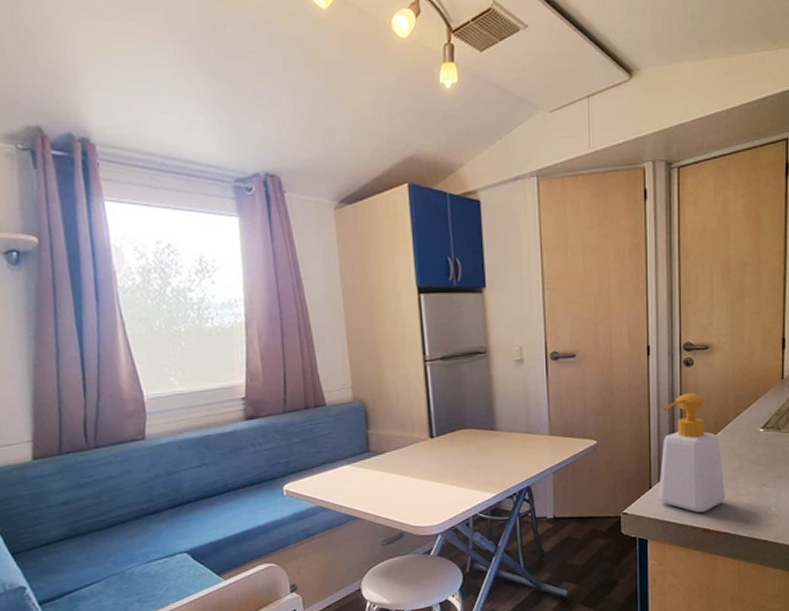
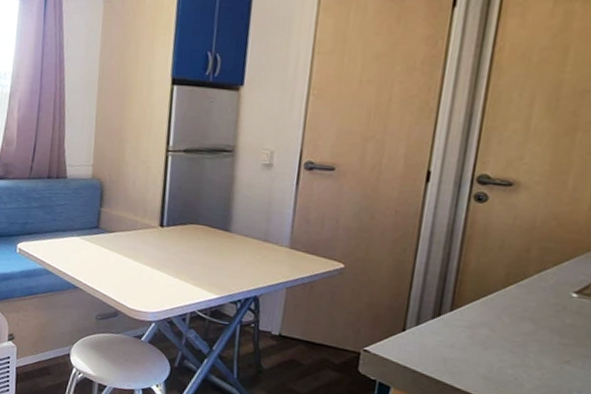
soap bottle: present [659,392,725,513] -> none [413,232,510,374]

